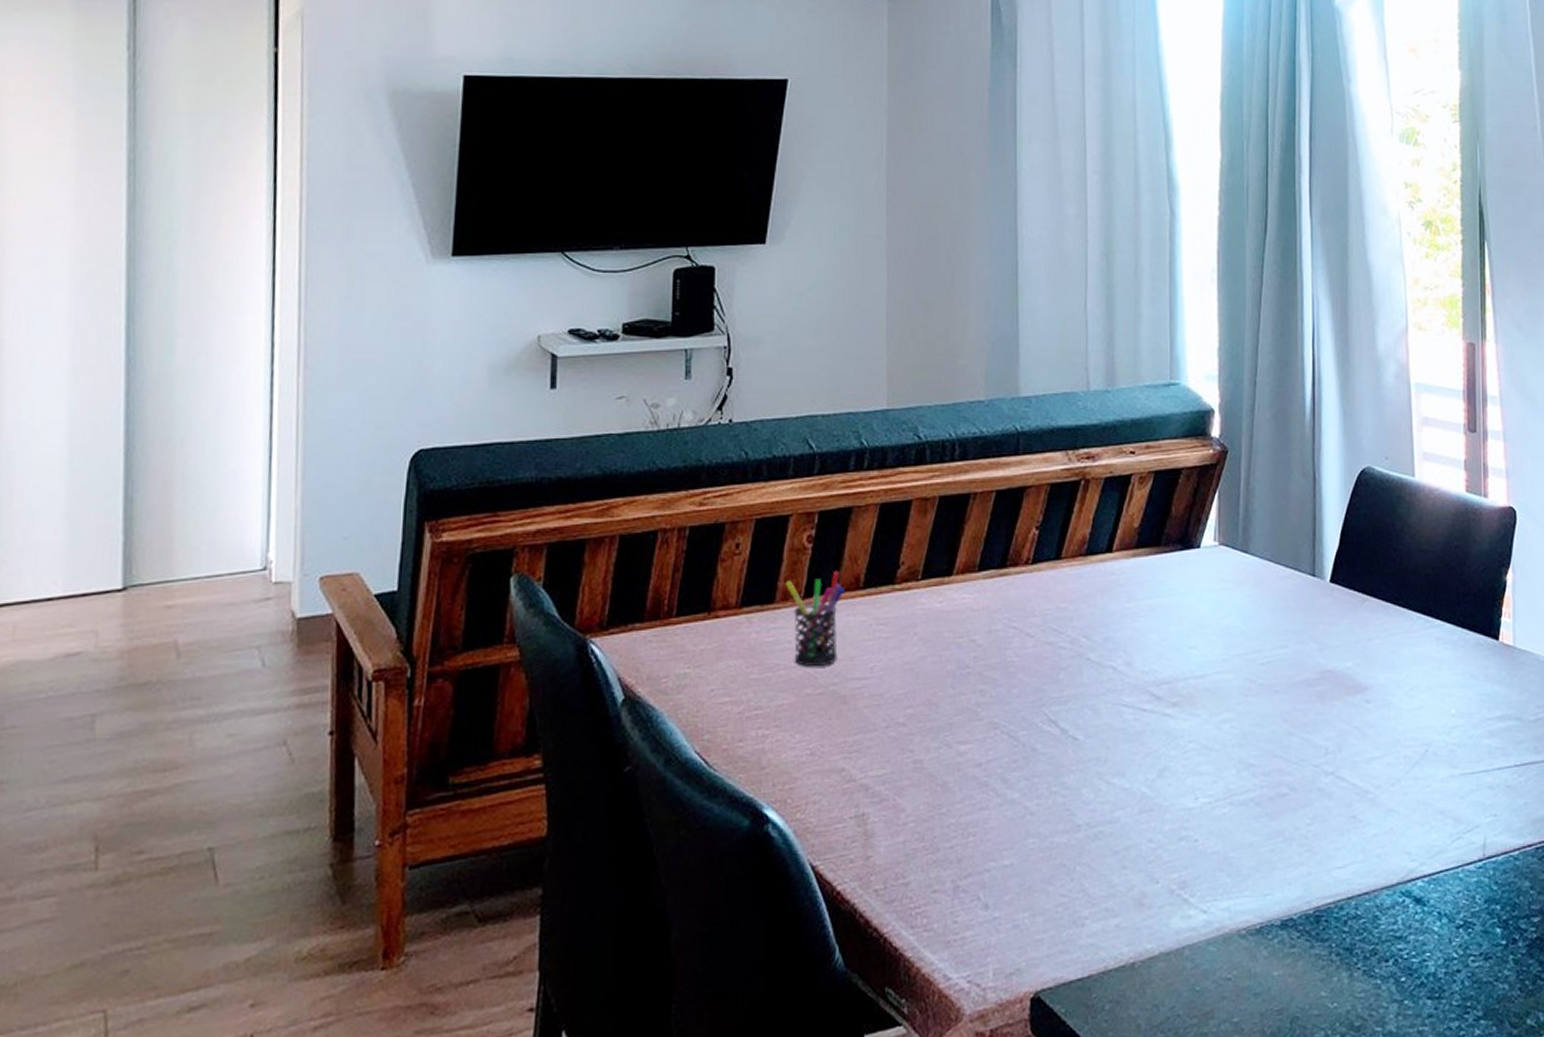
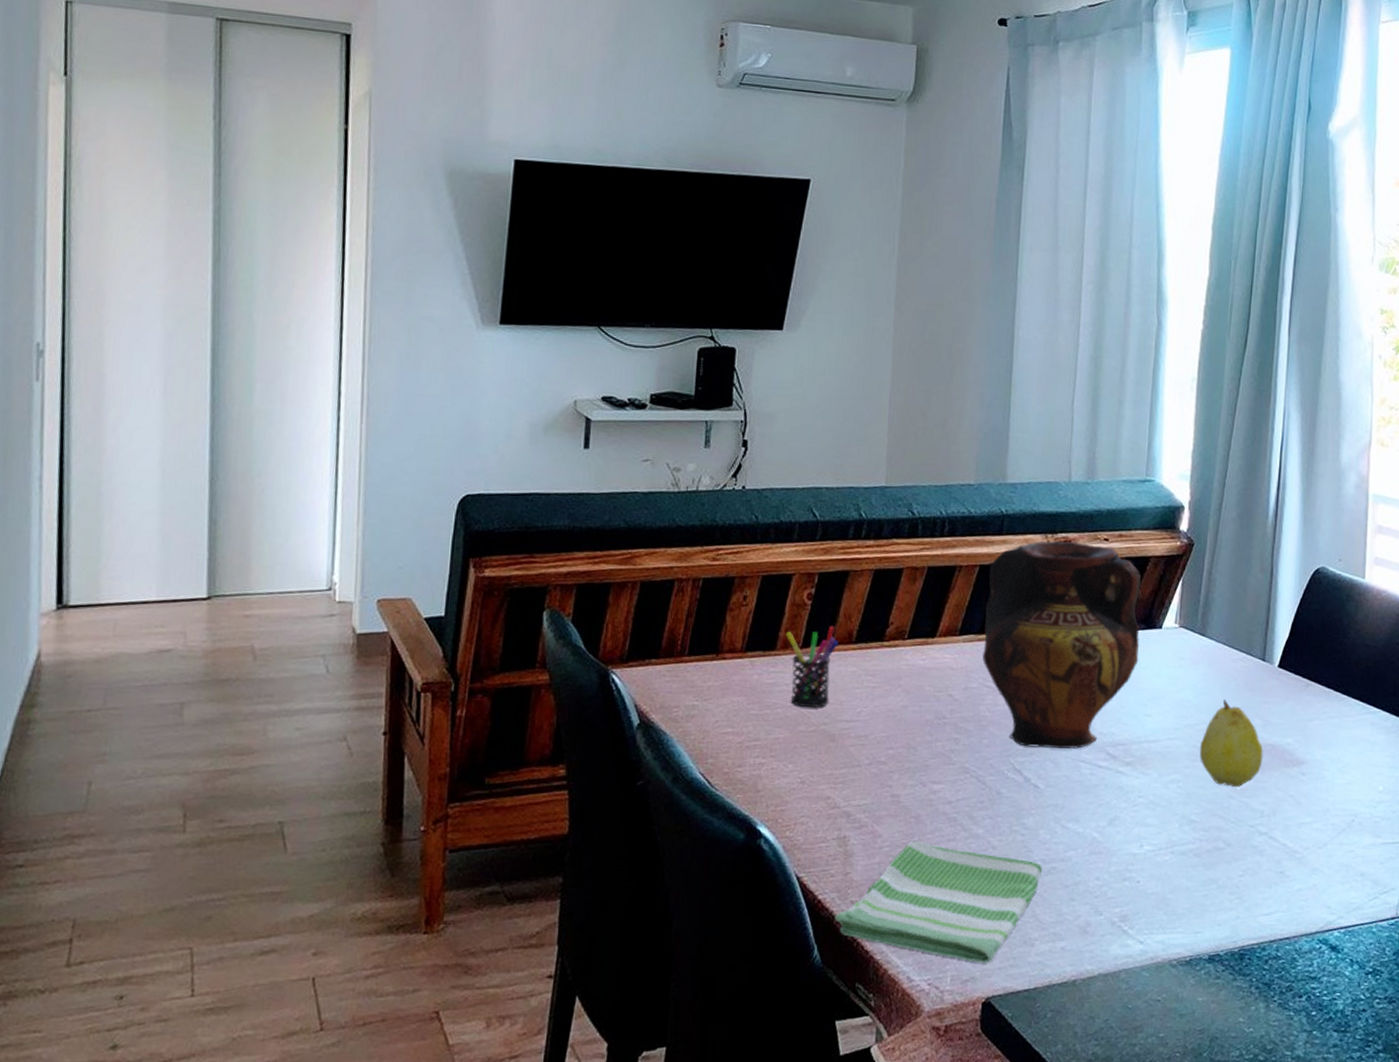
dish towel: none [857,812,1089,952] -> present [835,840,1043,963]
vase: none [1005,456,1178,694] -> present [982,540,1141,749]
fruit: none [1251,622,1322,723] -> present [1199,698,1263,788]

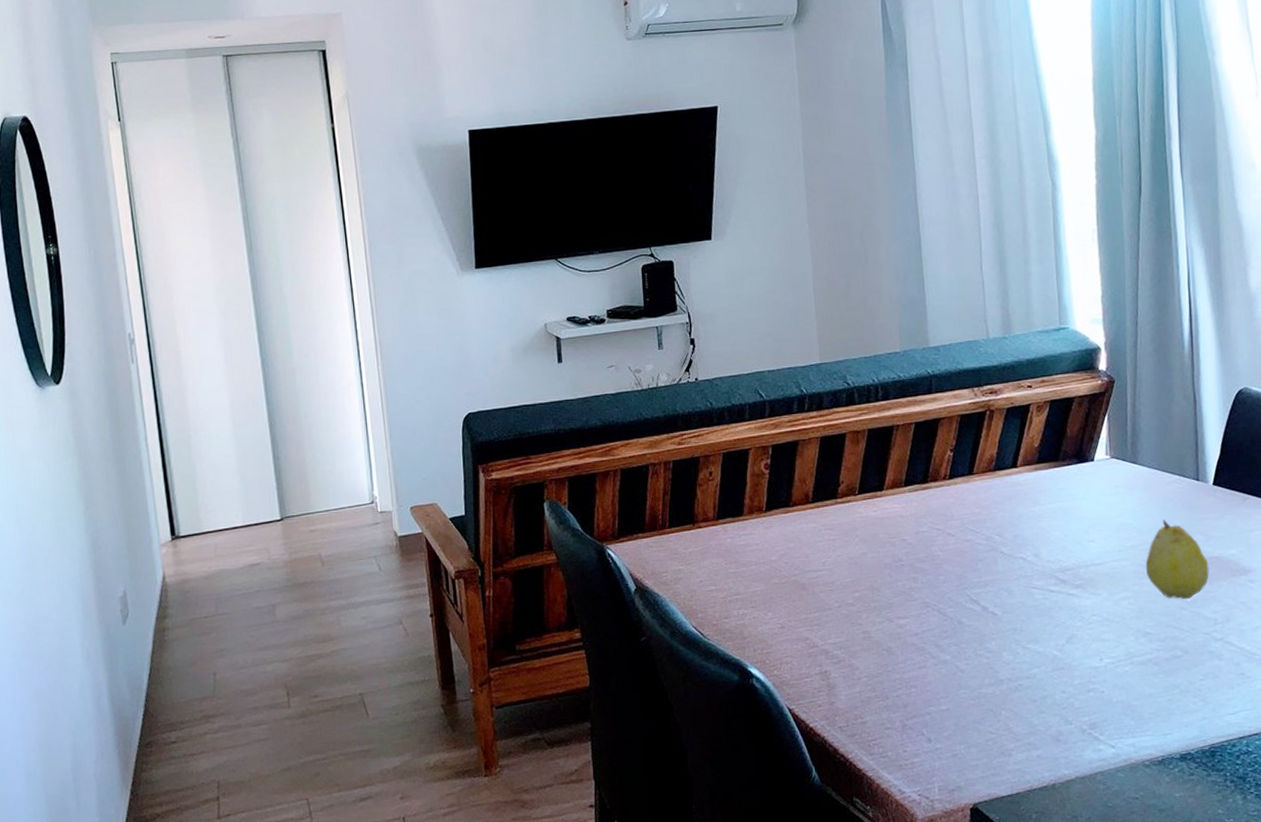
pen holder: present [785,626,839,708] -> none [750,490,798,563]
dish towel: present [835,840,1043,963] -> none [827,670,1010,774]
vase: present [982,540,1141,749] -> none [924,392,1076,580]

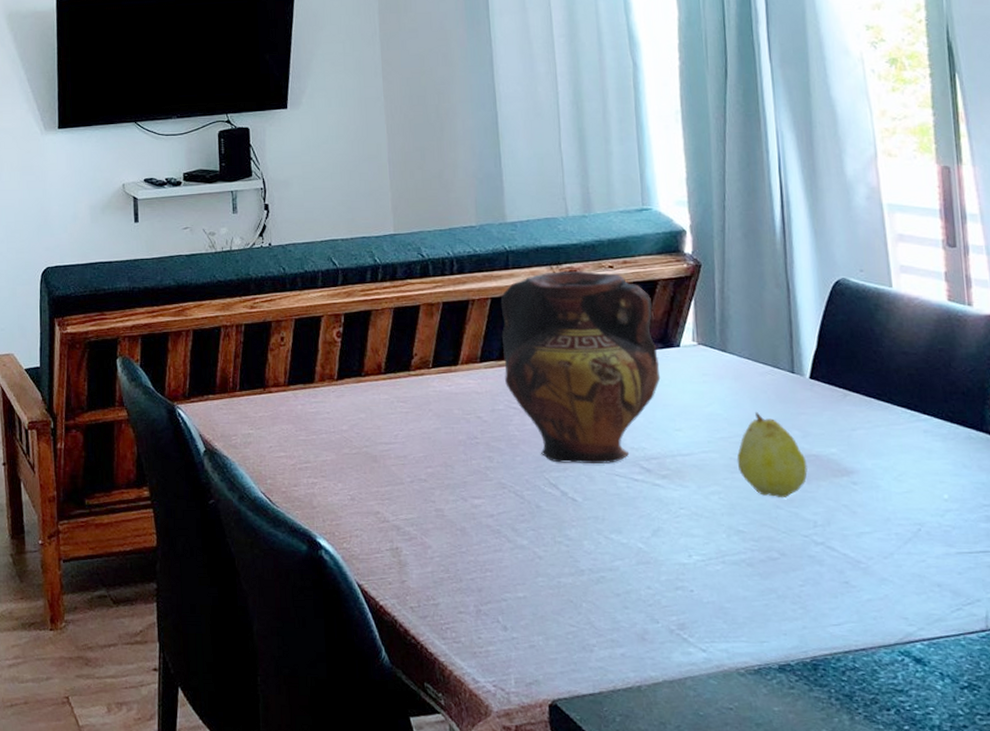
vase: none [924,392,1076,580] -> present [500,270,661,465]

